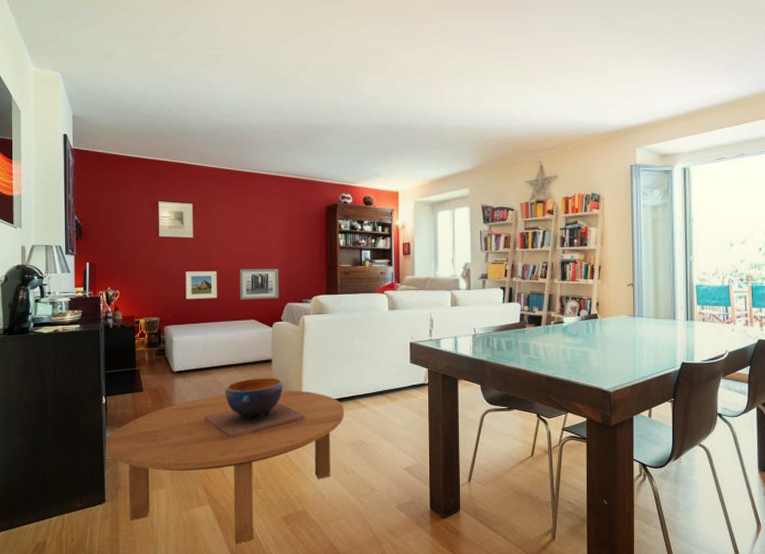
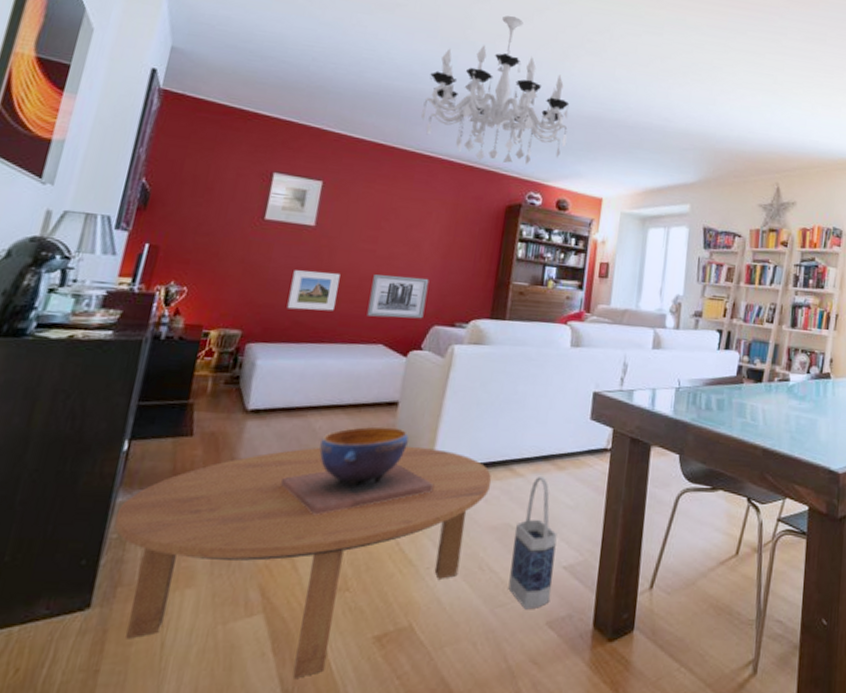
chandelier: none [253,50,365,173] -> present [421,15,570,165]
bag: none [366,406,397,498] -> present [508,477,557,610]

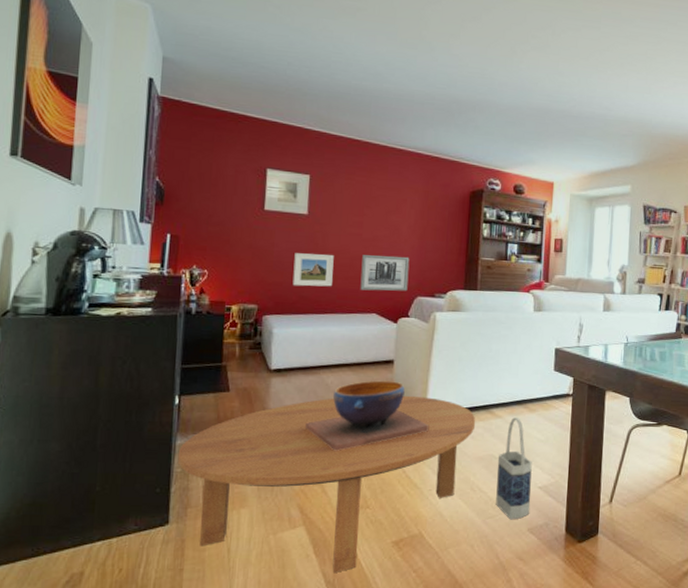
chandelier: present [421,15,570,165] -> none [389,15,520,155]

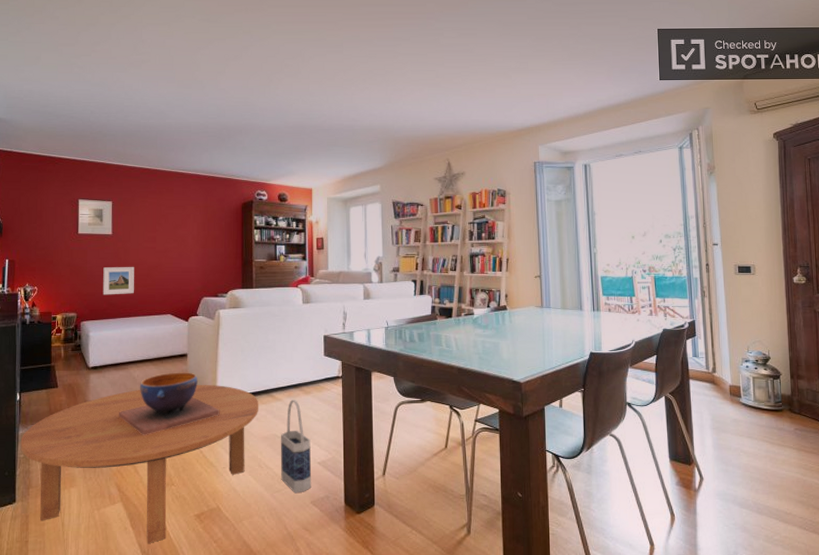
wall art: present [360,255,410,291] -> none [156,263,195,295]

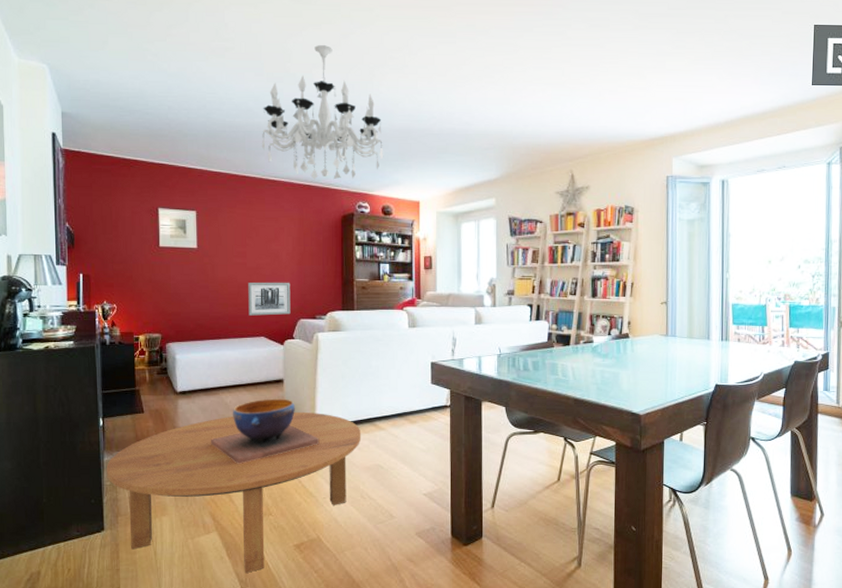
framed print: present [103,267,134,295] -> none [189,284,223,315]
wall art: none [156,263,195,295] -> present [248,282,291,316]
chandelier: none [172,56,280,172] -> present [262,45,384,180]
bag: present [280,400,312,494] -> none [384,429,417,525]

